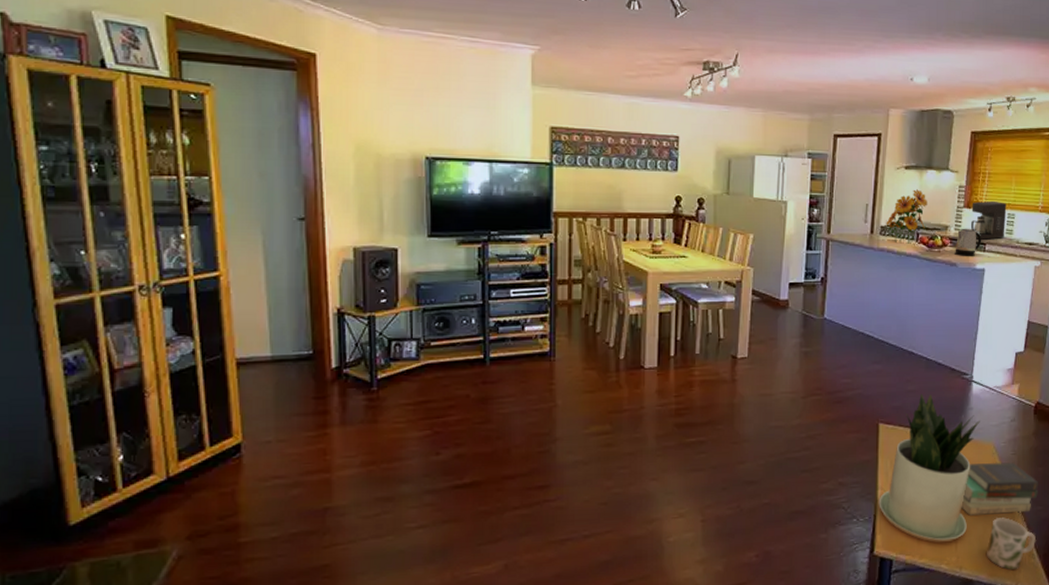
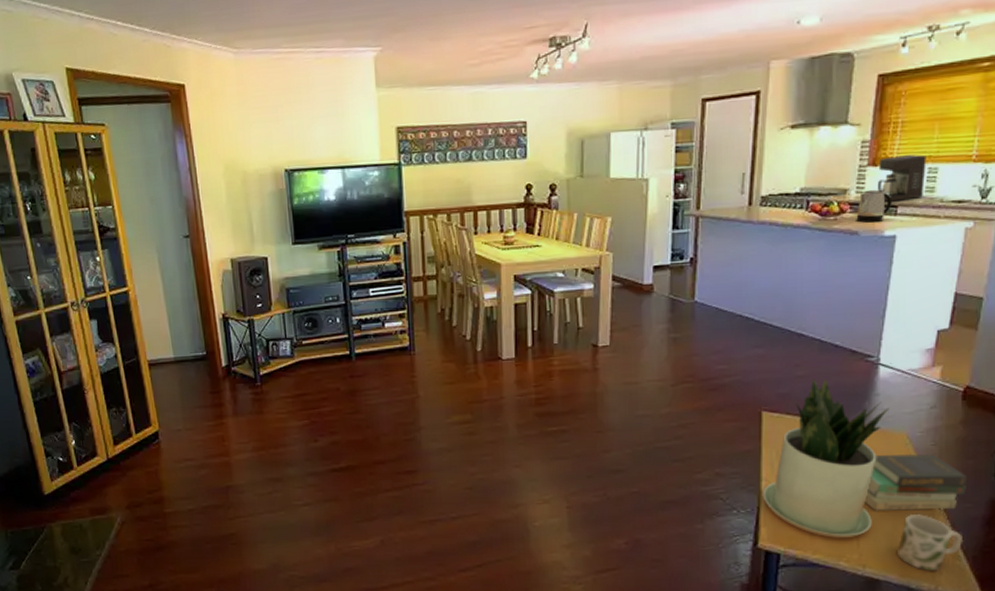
flower bouquet: present [886,189,927,244] -> none [767,150,820,214]

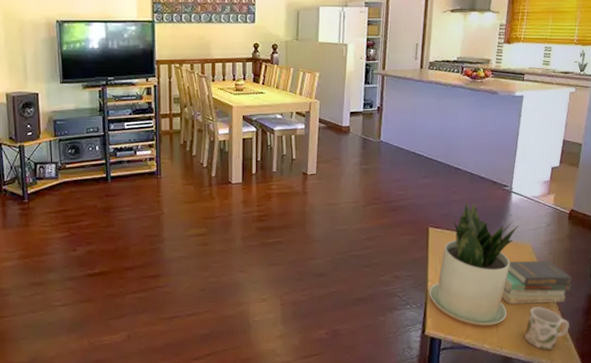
kettle: present [856,189,892,223] -> none [496,61,521,86]
coffee maker: present [877,154,927,202] -> none [510,37,544,71]

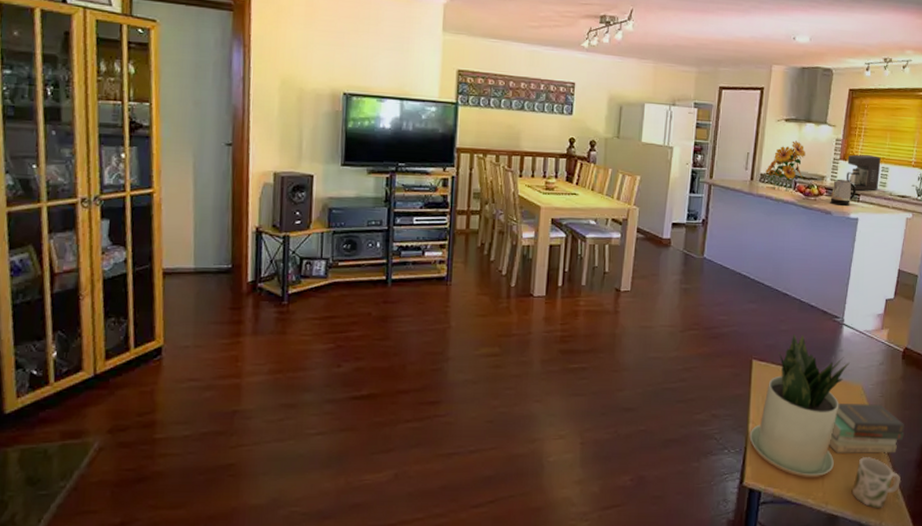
flower bouquet: none [434,29,471,76] -> present [765,141,805,192]
kettle: none [496,61,521,86] -> present [830,179,857,207]
coffee maker: none [510,37,544,71] -> present [846,154,881,191]

